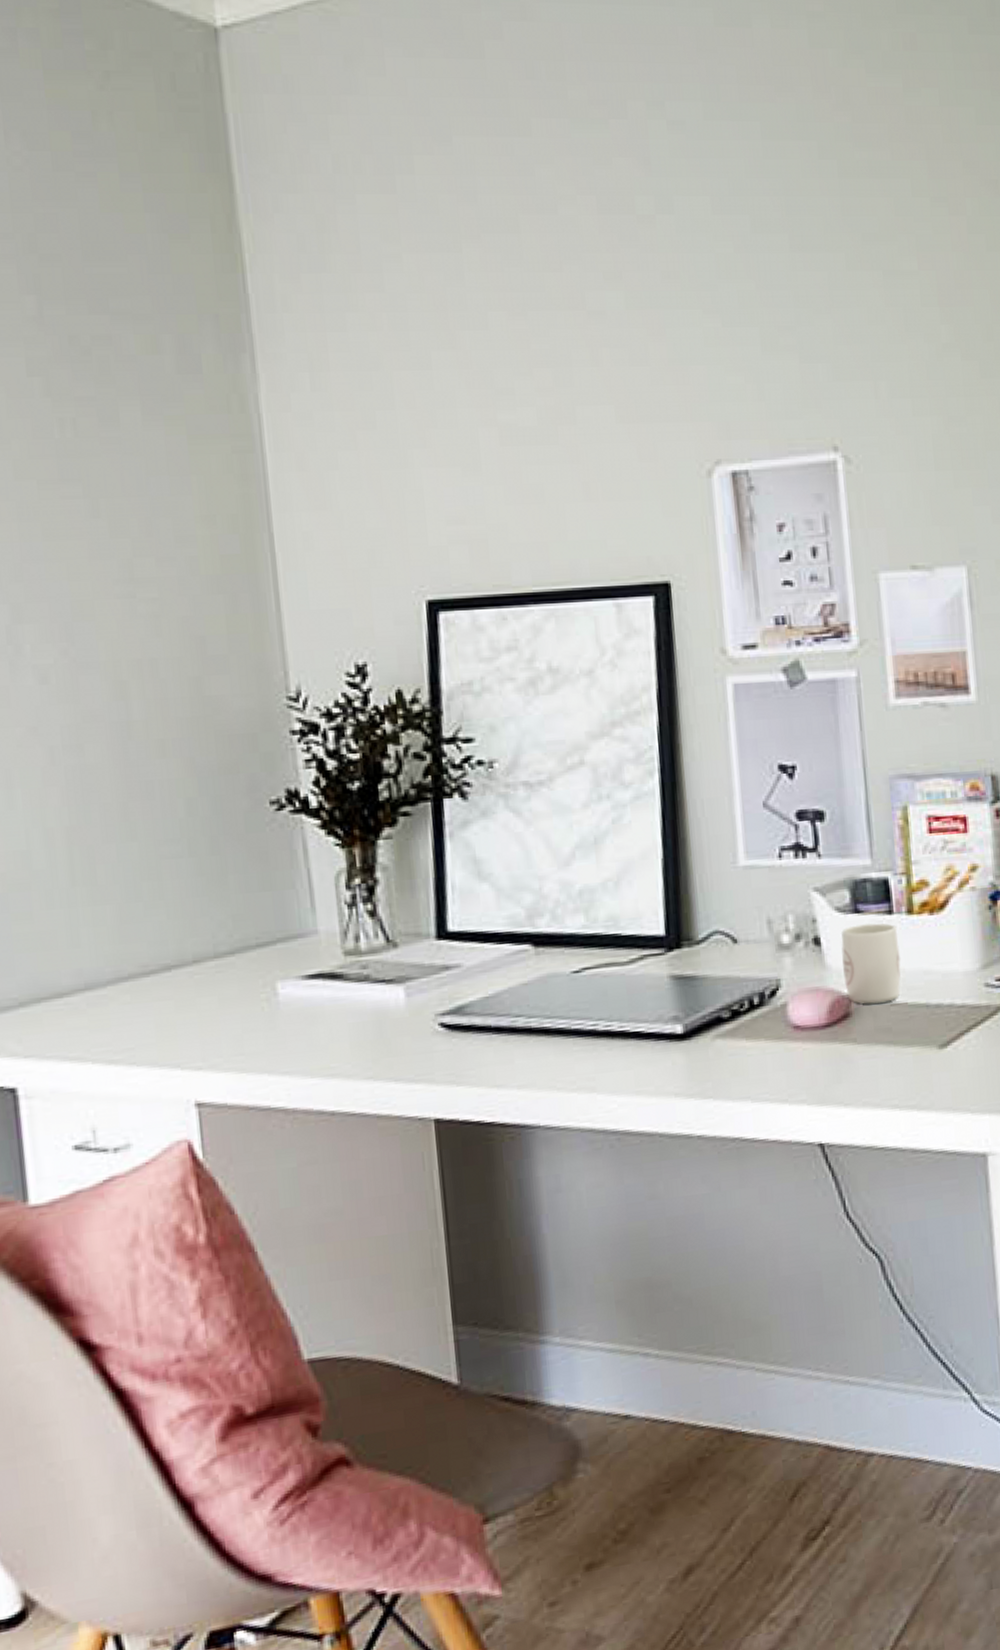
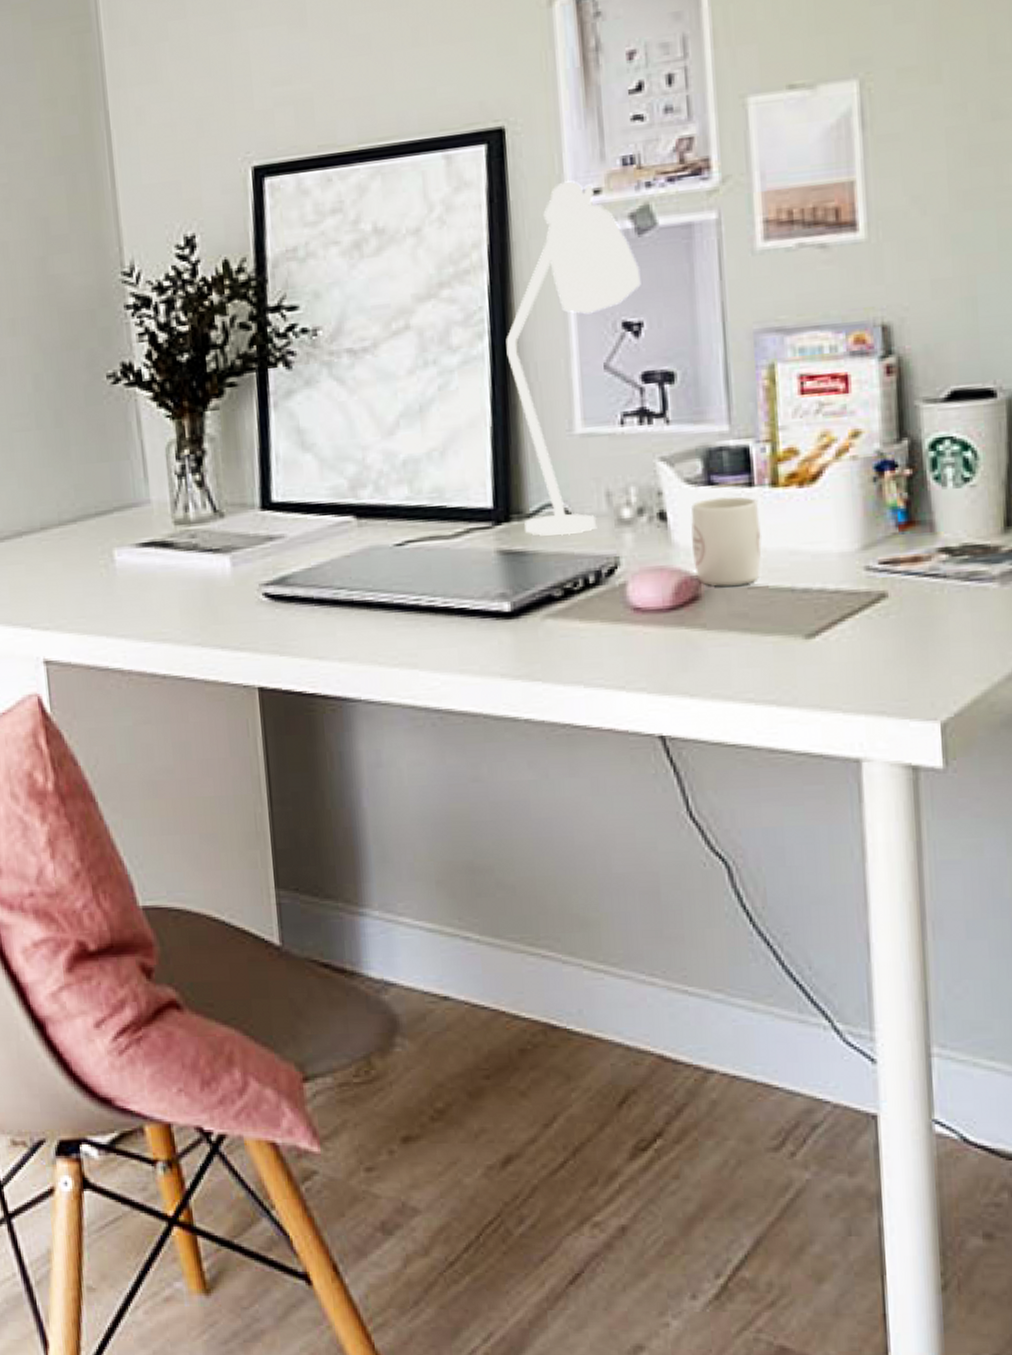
desk lamp: none [674,635,794,961] -> present [505,181,641,536]

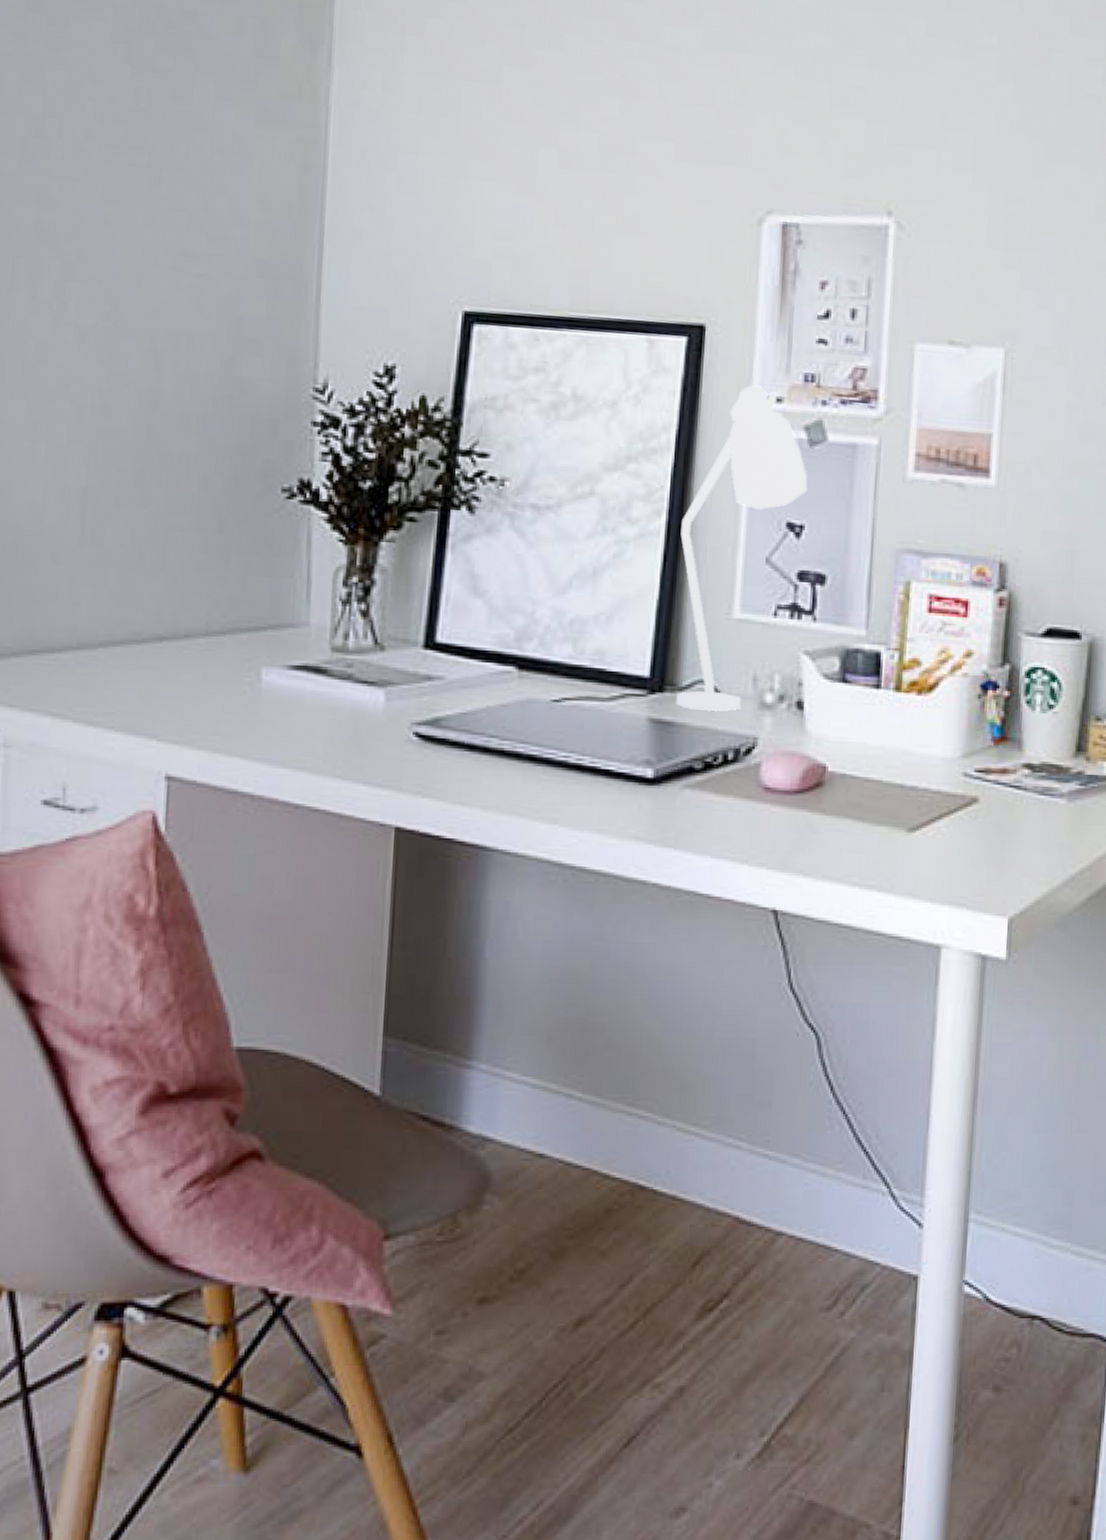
mug: present [691,496,763,586] -> none [821,694,883,777]

